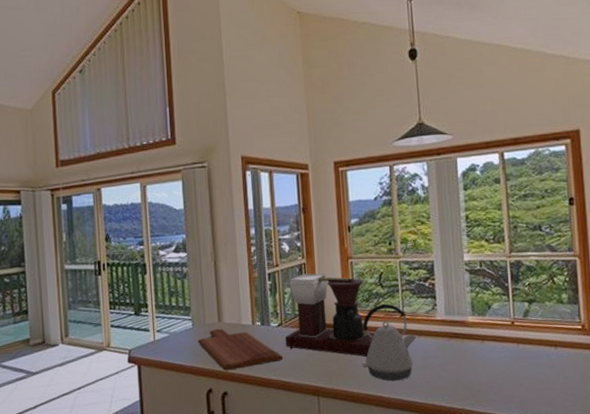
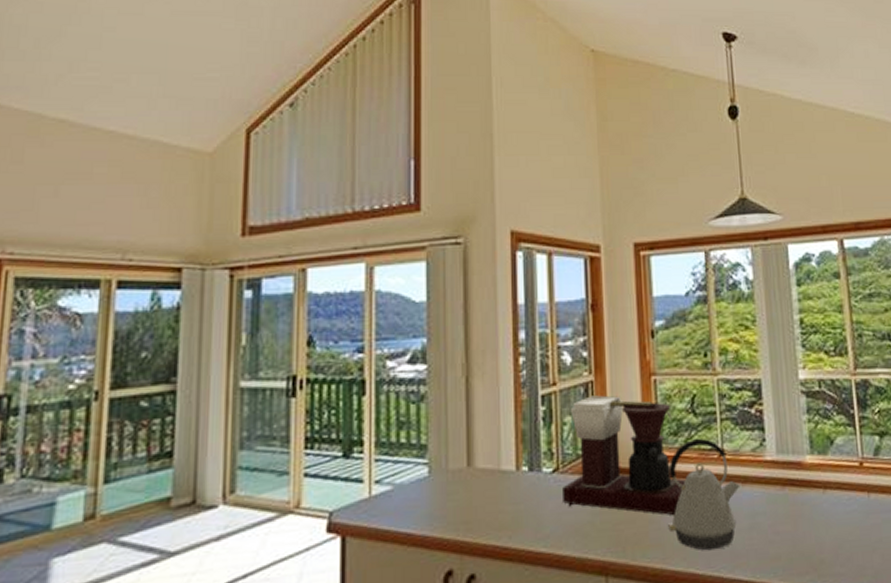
cutting board: present [198,328,283,371] -> none [435,476,559,541]

